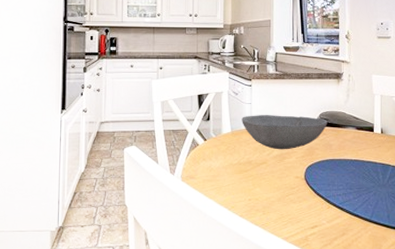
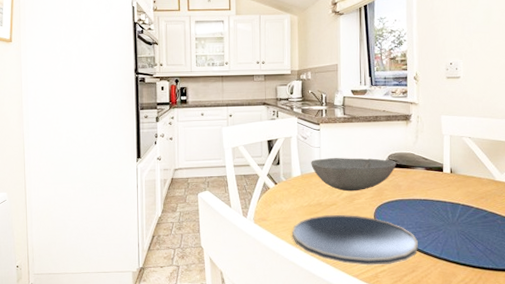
plate: none [220,174,349,228] -> present [291,215,419,266]

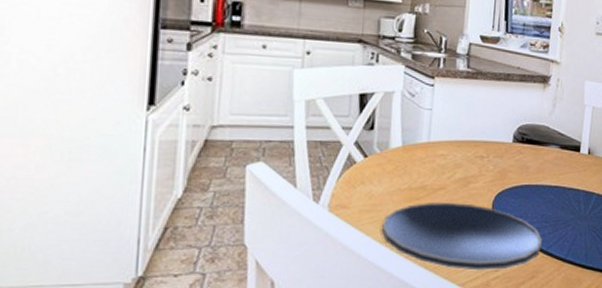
bowl: present [311,158,397,192] -> none [417,125,527,172]

